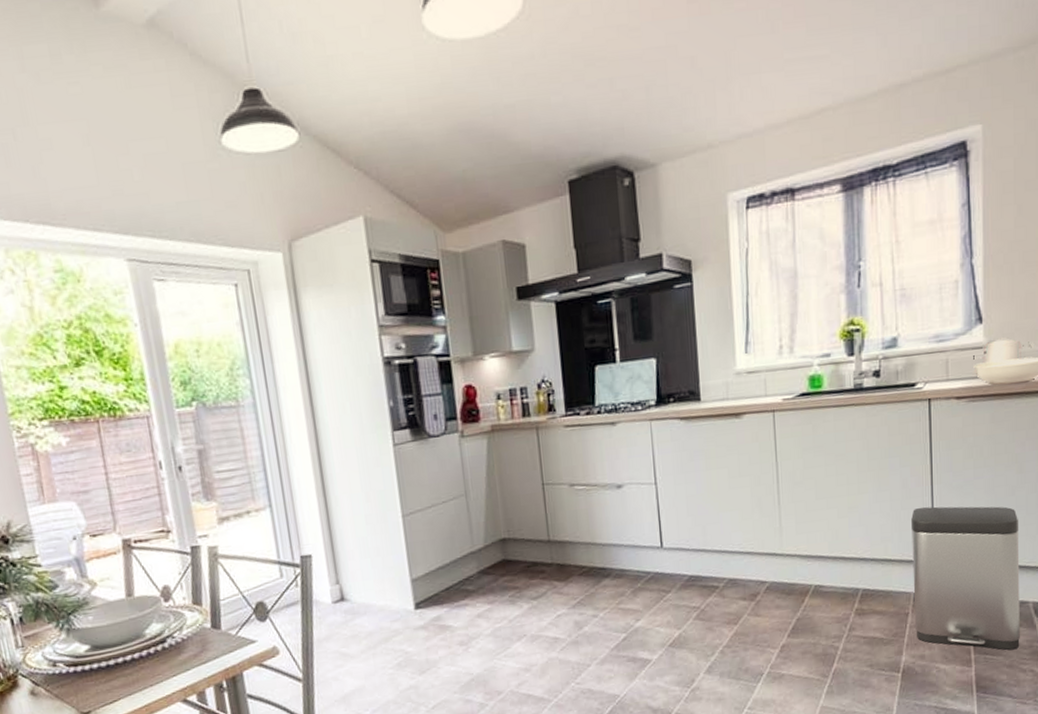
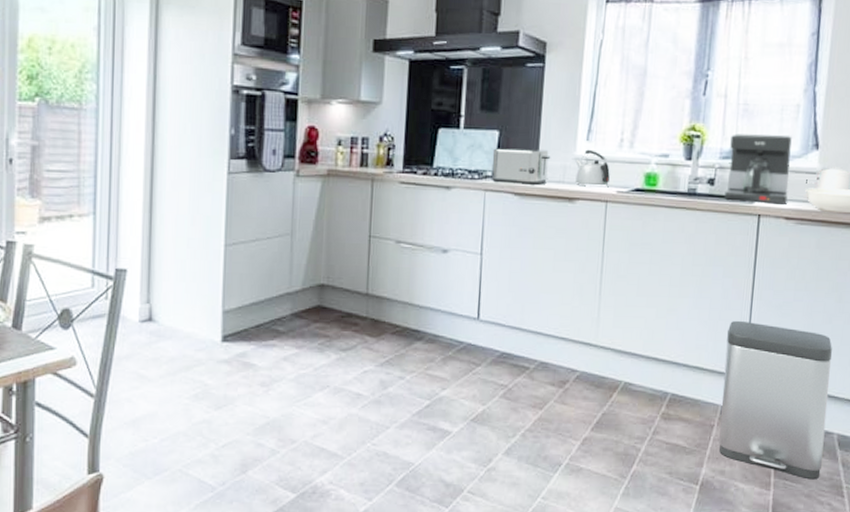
toaster: none [652,369,712,411] -> present [491,147,551,186]
kettle: none [737,361,774,400] -> present [575,149,610,187]
coffee maker: none [891,313,956,390] -> present [724,134,792,204]

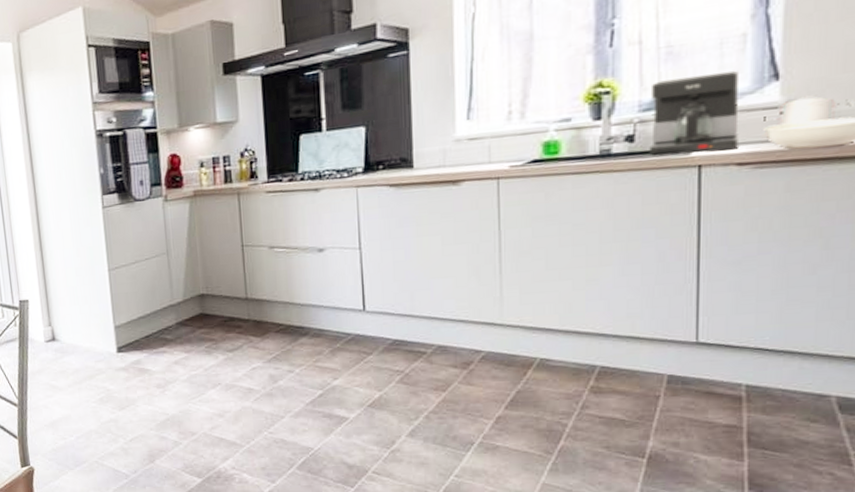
toaster: present [491,147,551,186] -> none [360,136,427,178]
kettle: present [575,149,610,187] -> none [456,128,499,167]
pedal bin: present [719,321,832,479] -> none [667,283,820,447]

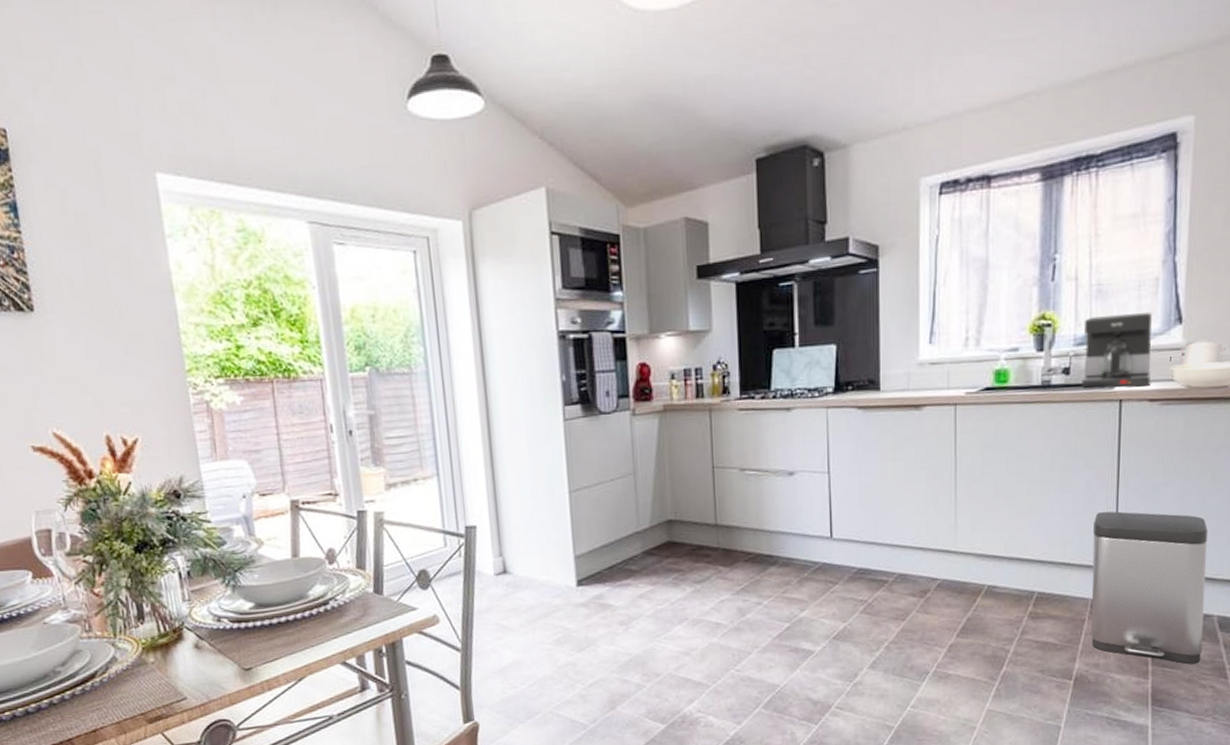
pedal bin: none [667,283,820,447] -> present [1091,511,1208,664]

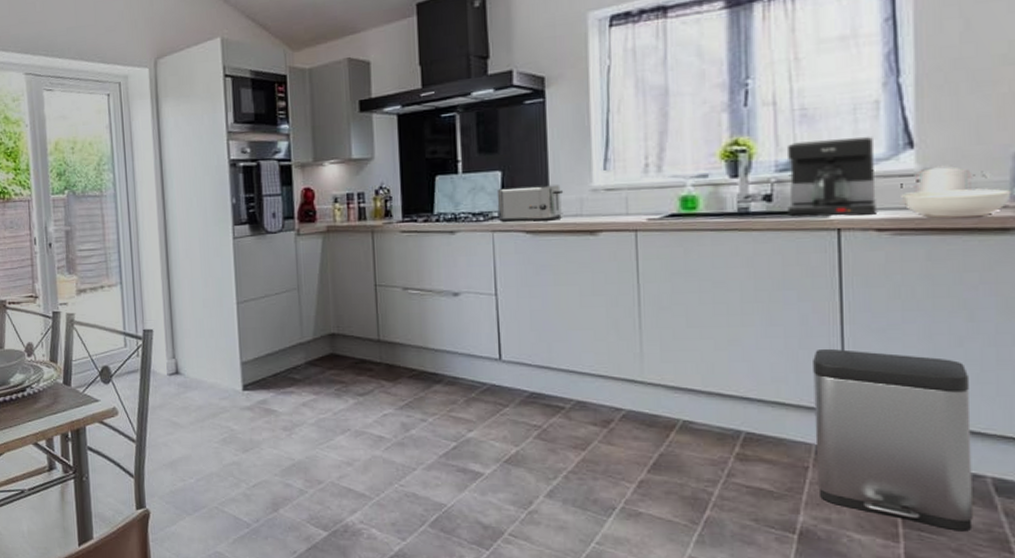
toaster: none [831,357,893,399] -> present [496,183,564,223]

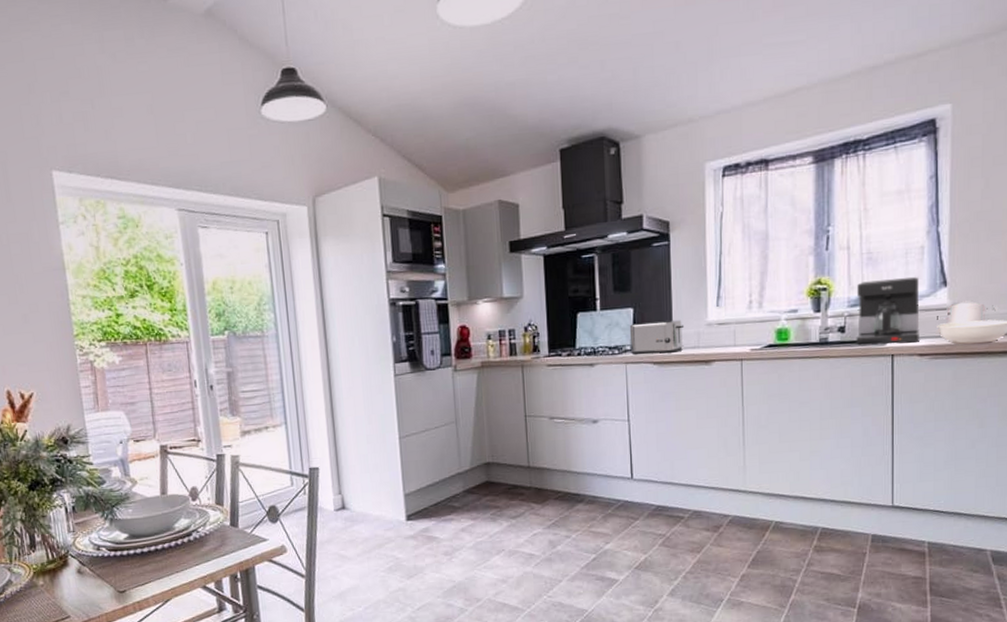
pedal bin: present [813,349,973,530] -> none [871,455,978,594]

